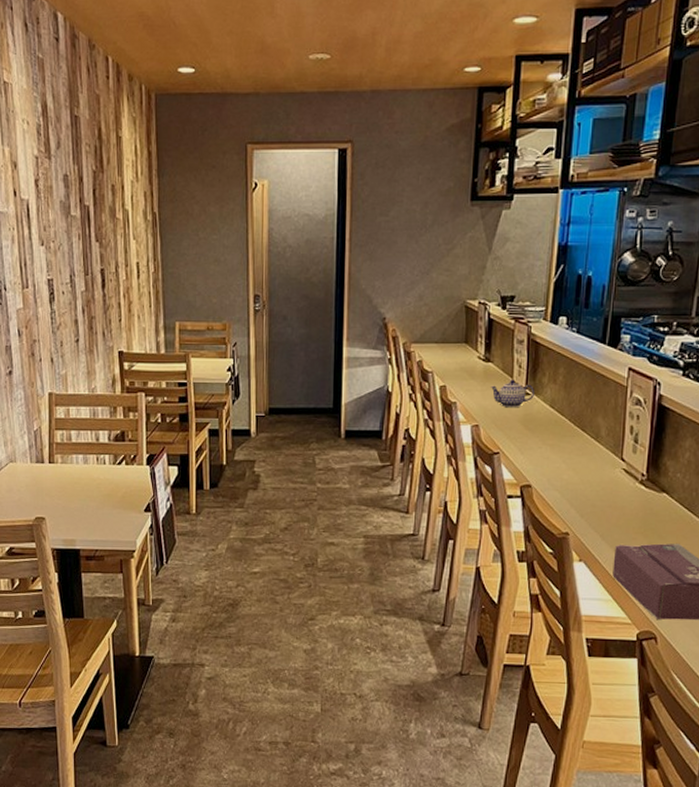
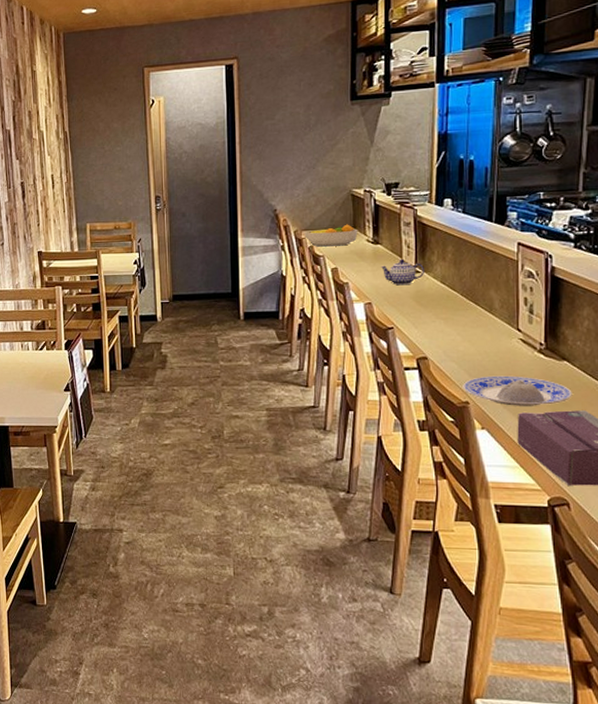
fruit bowl: none [413,338,470,362] -> present [304,224,358,247]
plate: none [564,506,669,539] -> present [462,375,572,406]

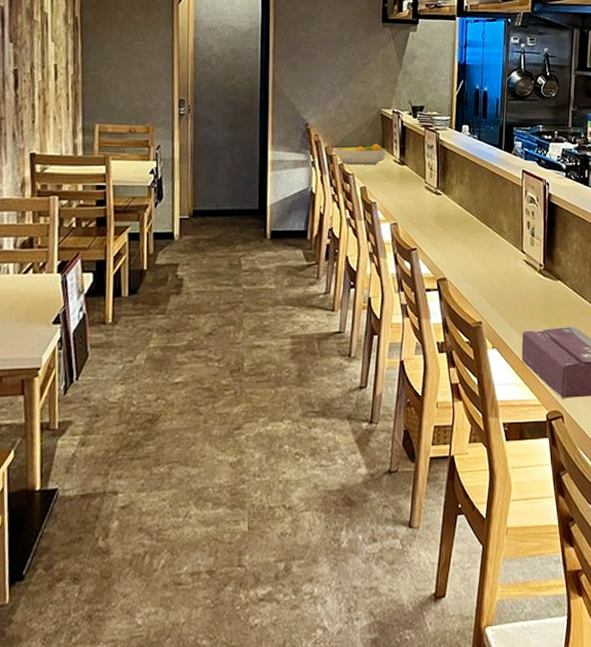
teapot: present [380,260,424,286] -> none [405,181,445,207]
plate: present [462,375,572,406] -> none [476,295,565,325]

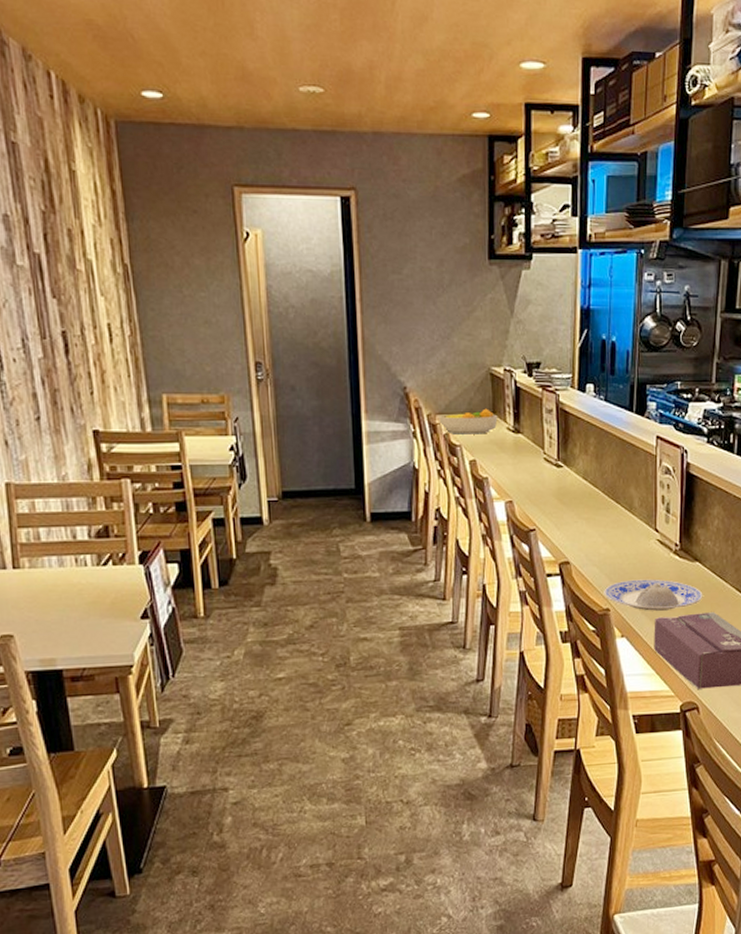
plate: none [476,295,565,325] -> present [604,579,703,611]

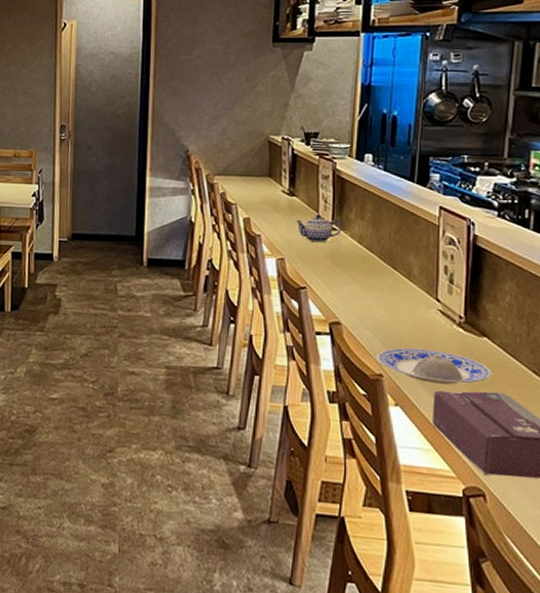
fruit bowl: present [439,408,498,435] -> none [217,172,274,195]
teapot: none [521,452,566,482] -> present [295,215,341,243]

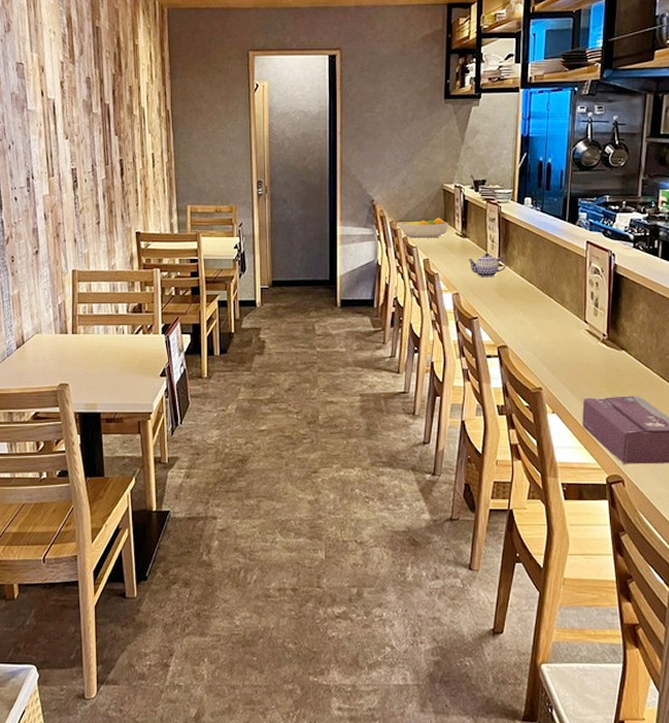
fruit bowl: none [217,172,274,195] -> present [399,217,448,238]
plate: present [377,347,492,385] -> none [537,363,629,392]

